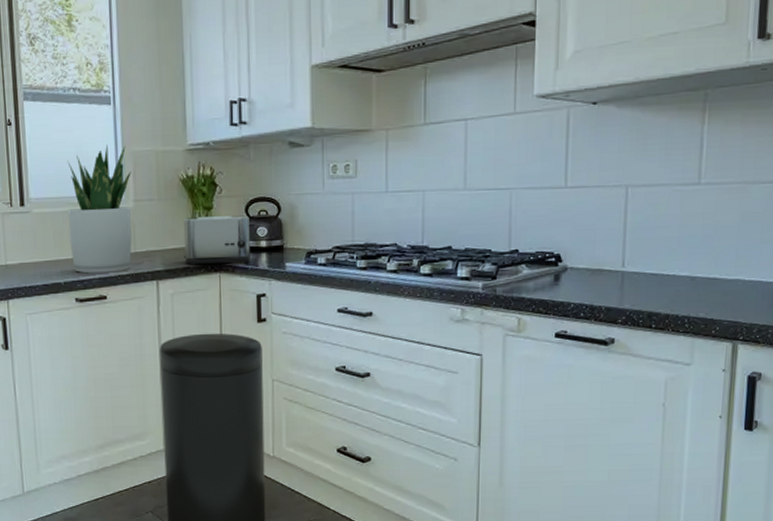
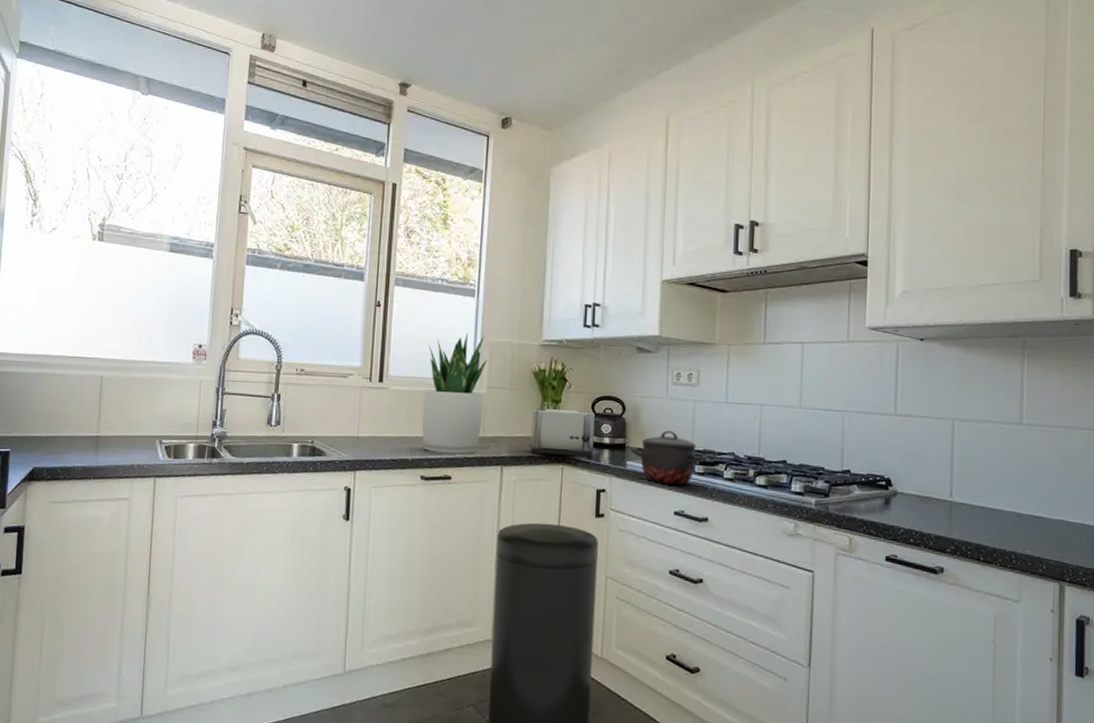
cooking pot: none [289,227,370,284] -> present [630,430,708,486]

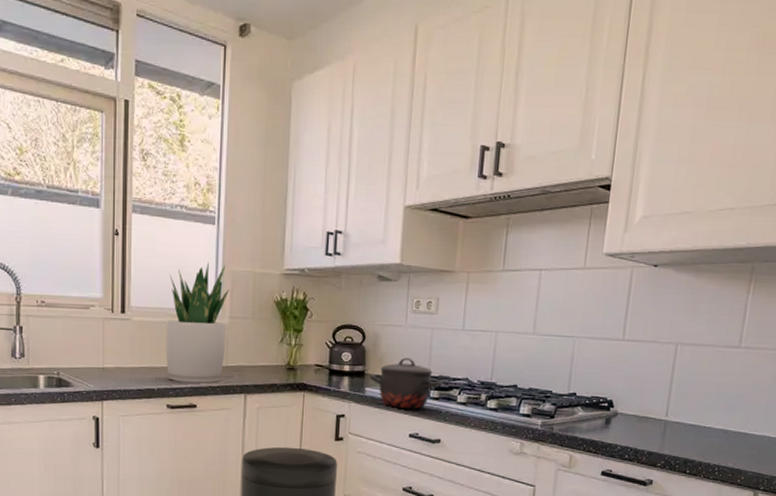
toaster: present [529,407,600,458] -> none [271,337,340,385]

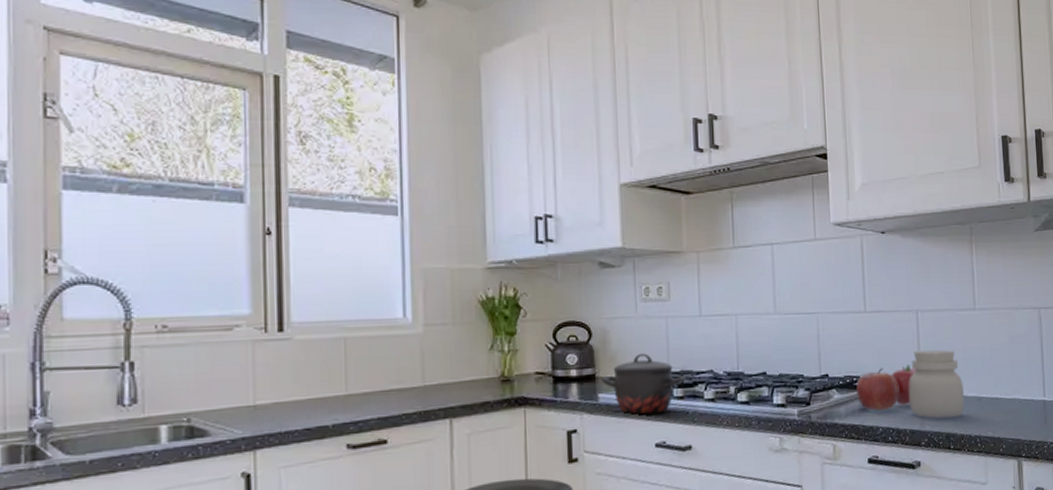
planter: present [165,262,229,383] -> none [340,260,421,413]
fruit: none [601,393,645,432] -> present [856,368,900,412]
fruit: none [638,393,666,429] -> present [891,365,917,406]
jar: none [652,380,712,446] -> present [908,349,964,419]

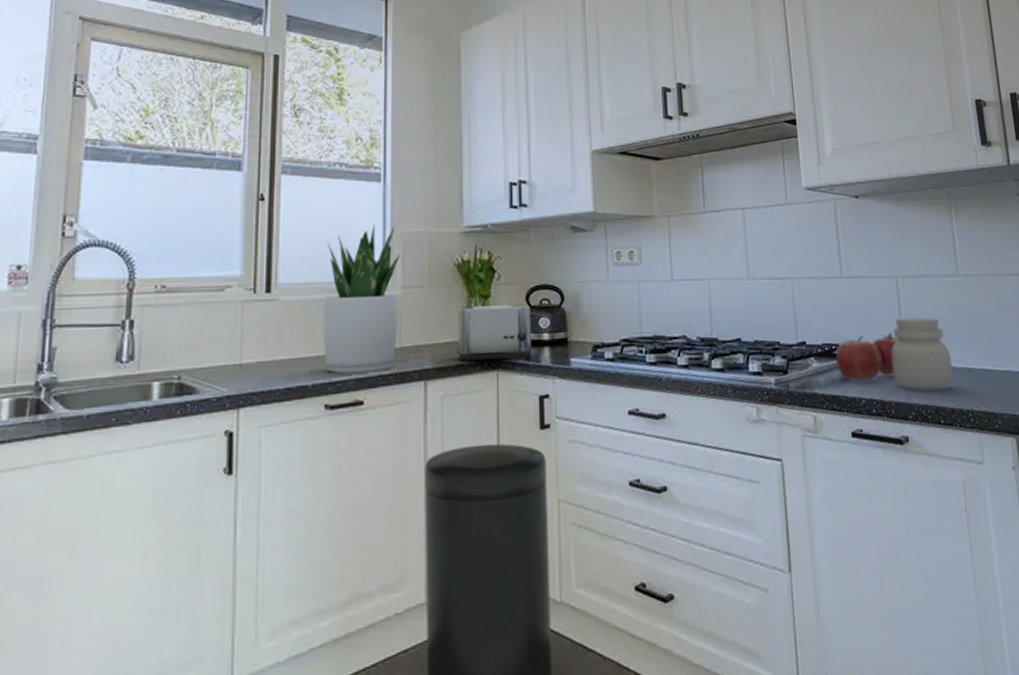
planter: none [340,260,421,413] -> present [322,225,400,374]
toaster: none [482,341,564,400] -> present [456,304,537,362]
cooking pot: present [601,353,686,416] -> none [574,317,659,382]

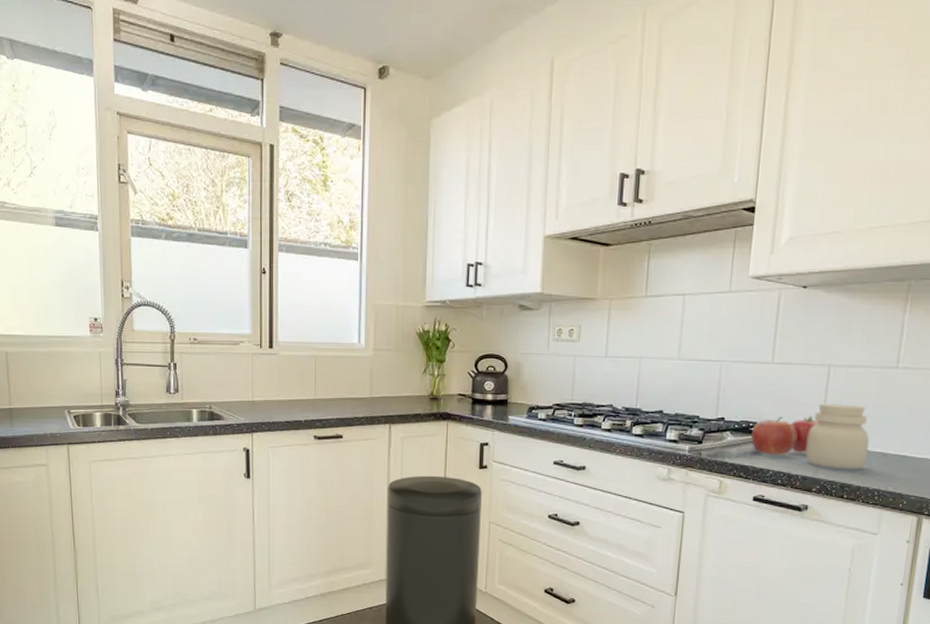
planter: present [322,225,400,374] -> none [312,297,372,414]
toaster: present [456,304,537,362] -> none [415,367,483,414]

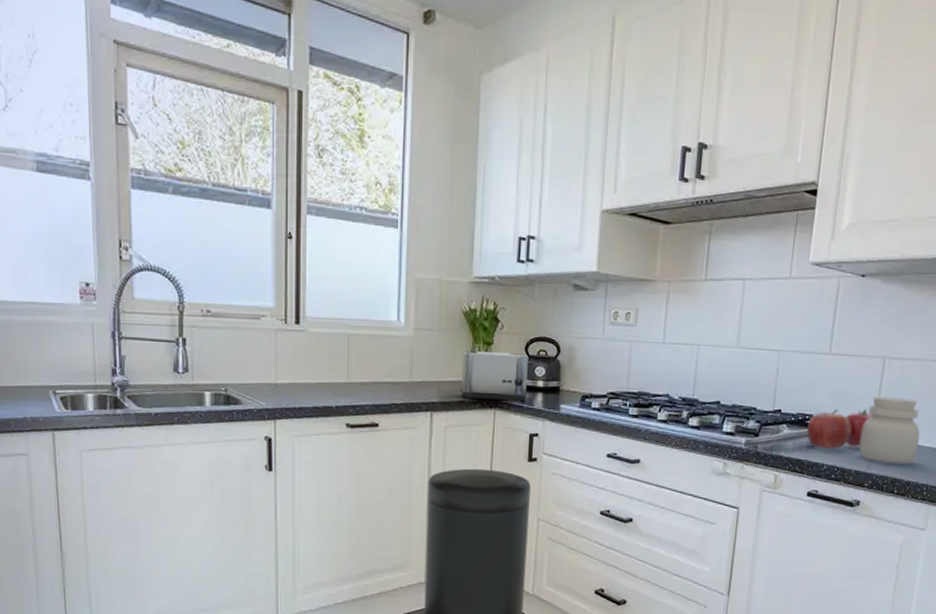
toaster: none [415,367,483,414] -> present [459,350,534,402]

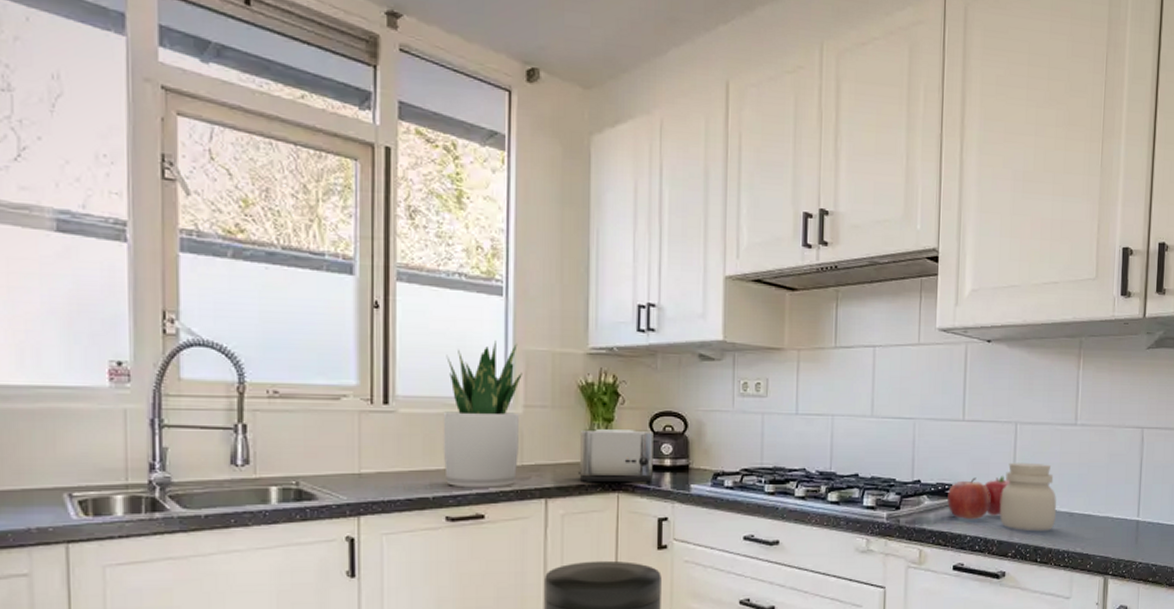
planter: none [344,269,413,400] -> present [443,340,522,488]

